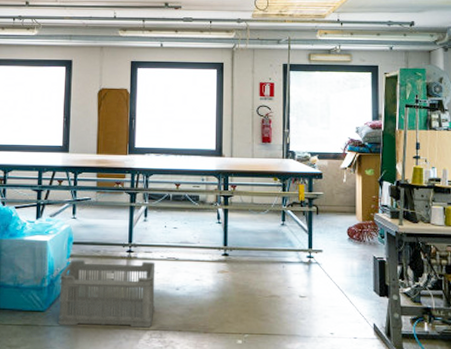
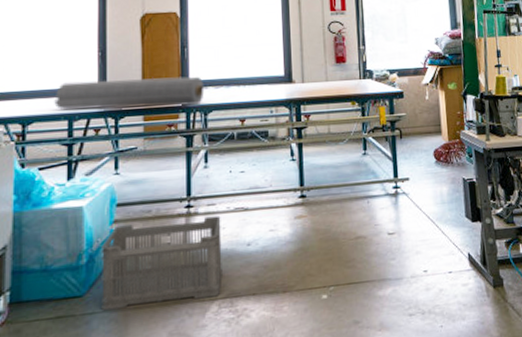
fabric roll: none [28,140,147,169] -> present [54,76,205,110]

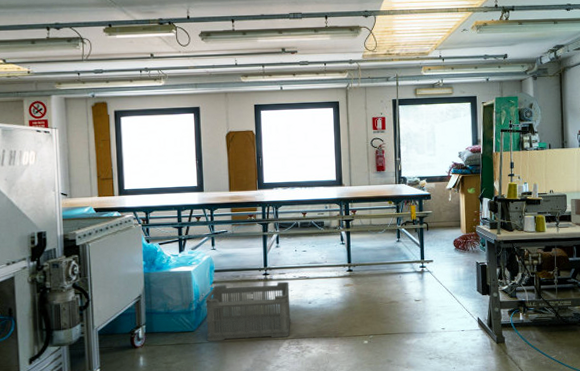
fabric roll: present [54,76,205,110] -> none [167,179,275,203]

